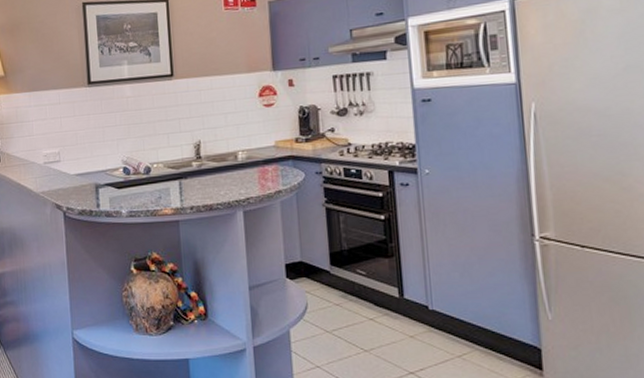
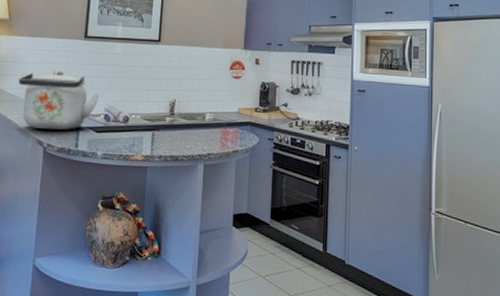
kettle: none [25,124,114,192] -> present [18,70,100,130]

